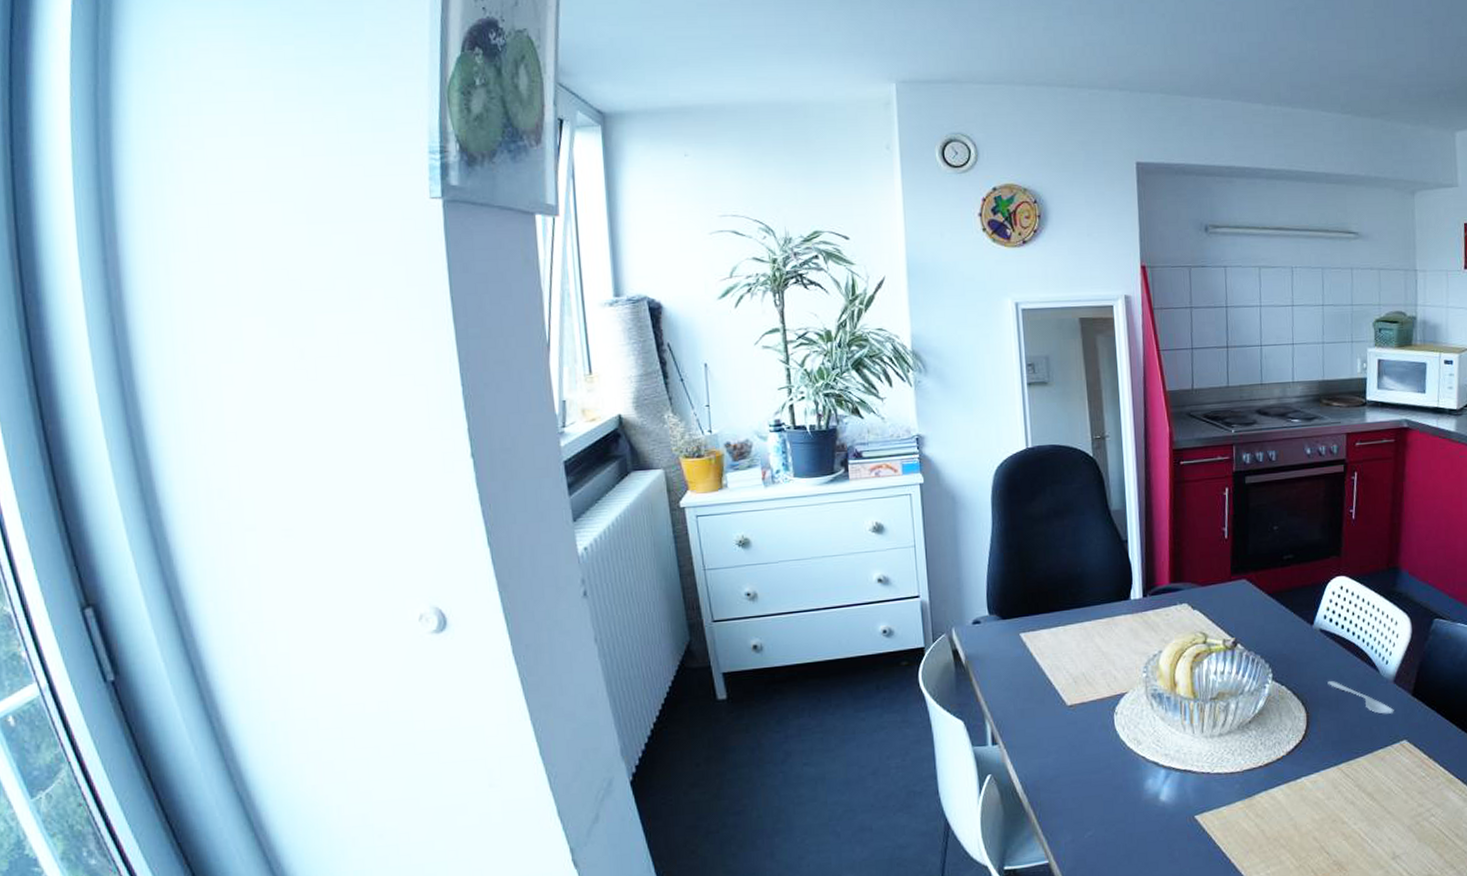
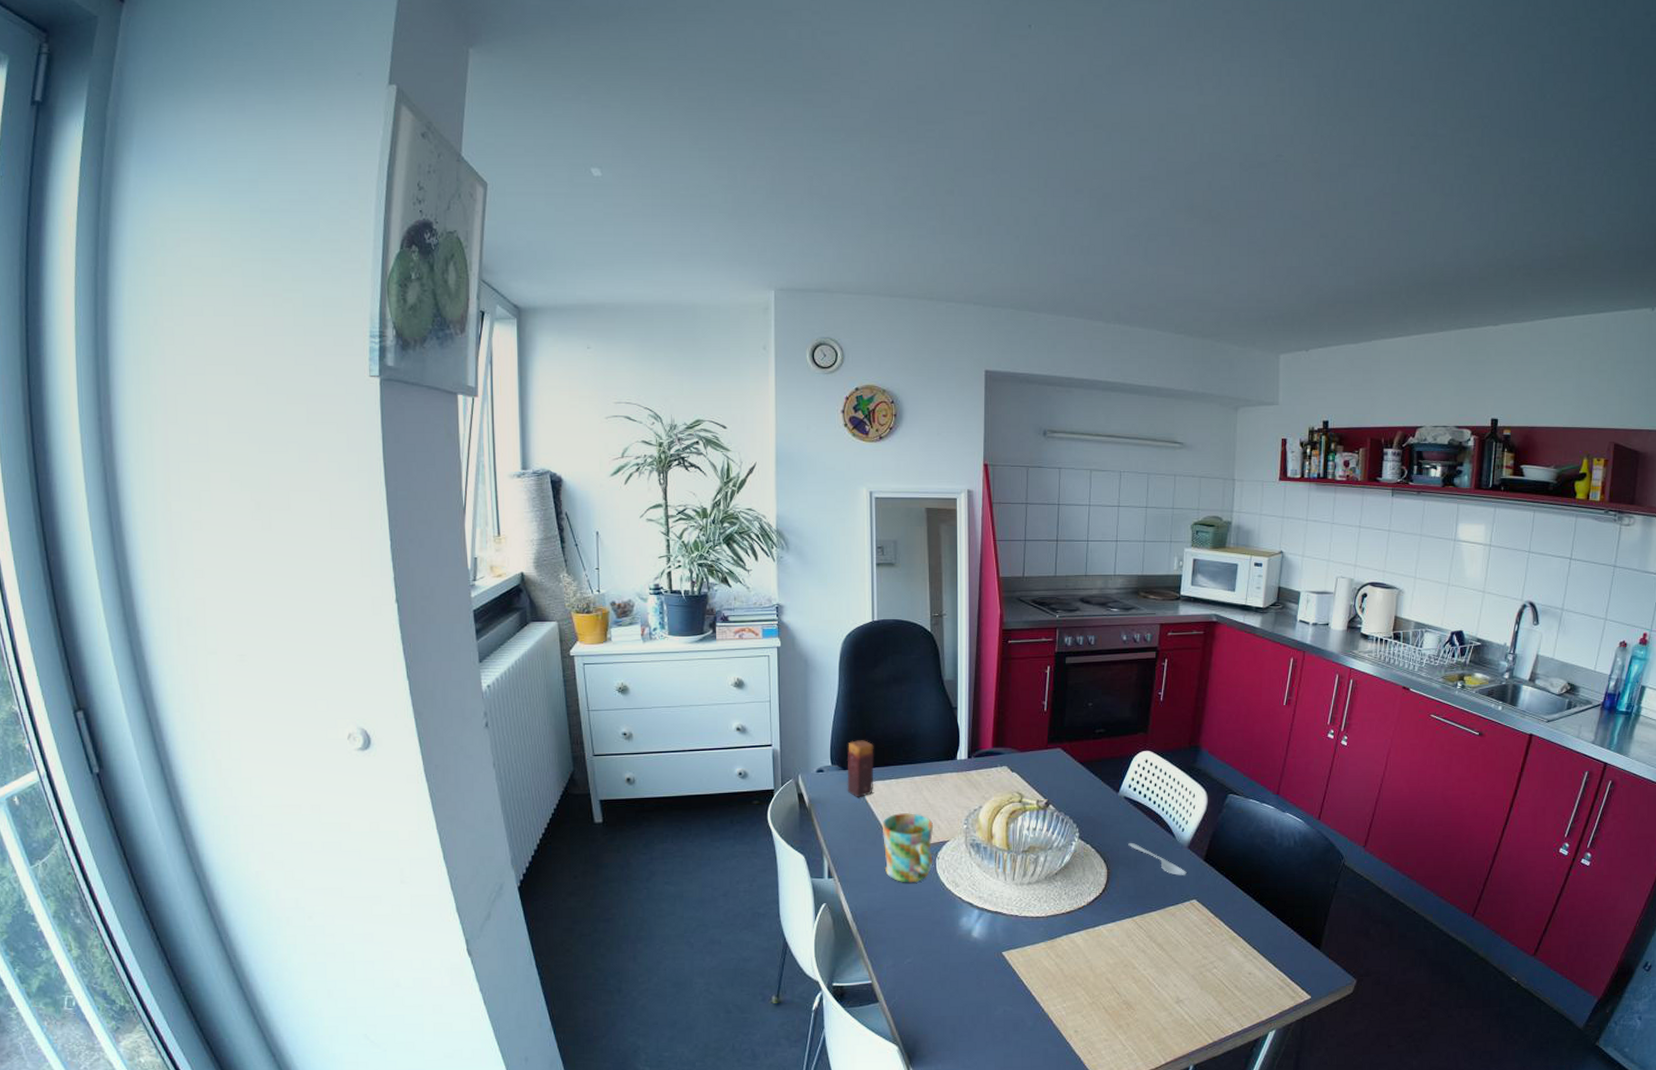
candle: none [1006,584,1038,650] -> present [847,740,874,797]
mug: none [1050,663,1111,744] -> present [882,812,934,883]

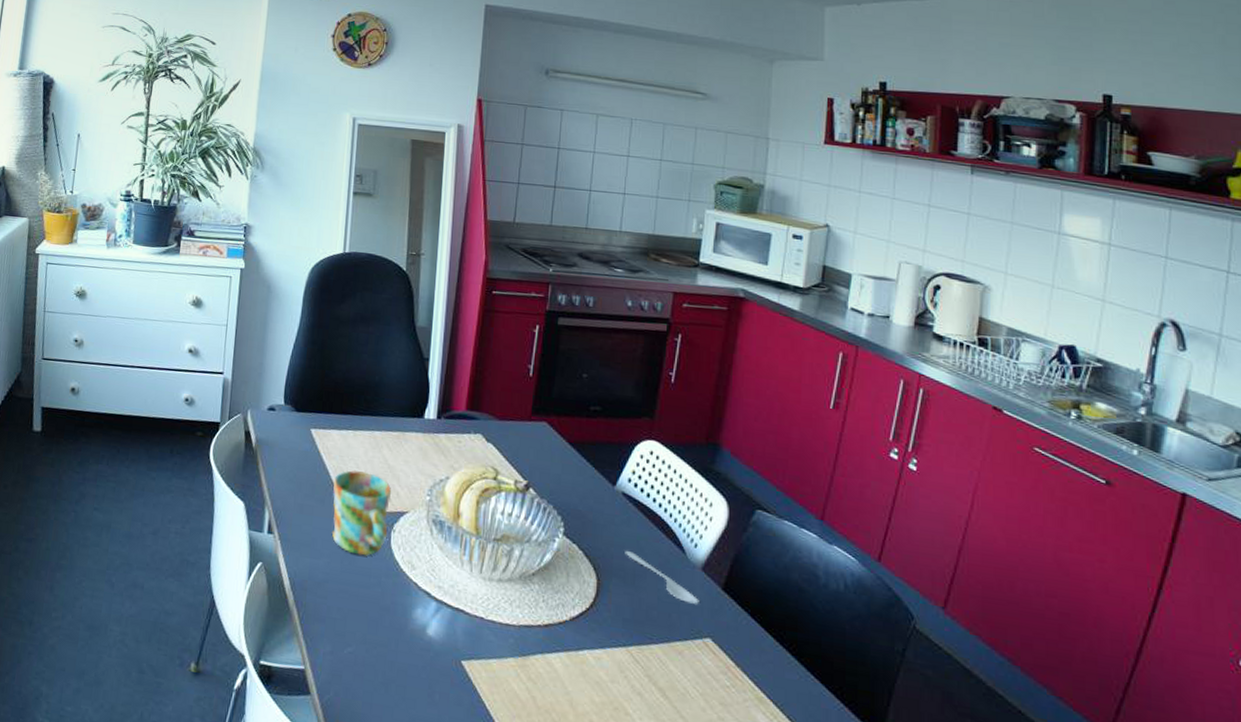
candle: present [847,740,874,797] -> none [298,380,333,445]

